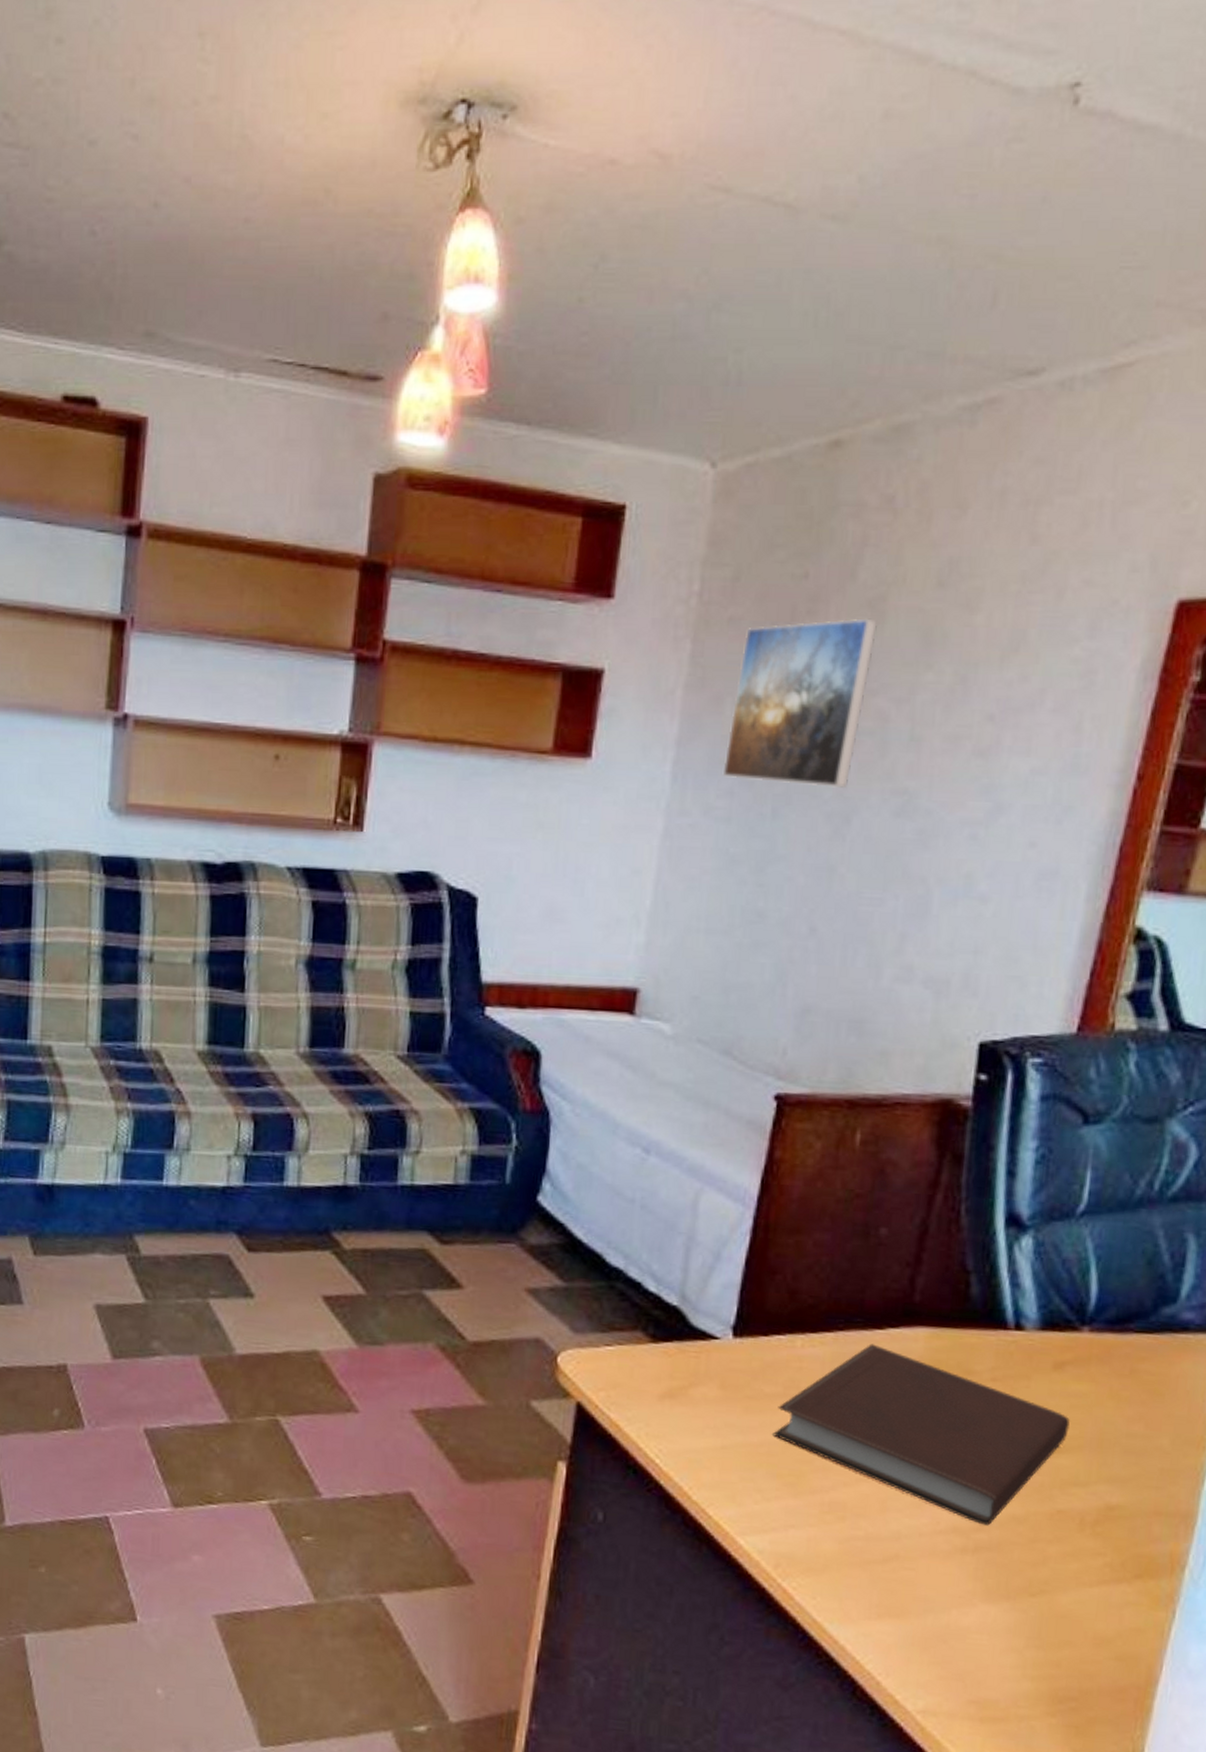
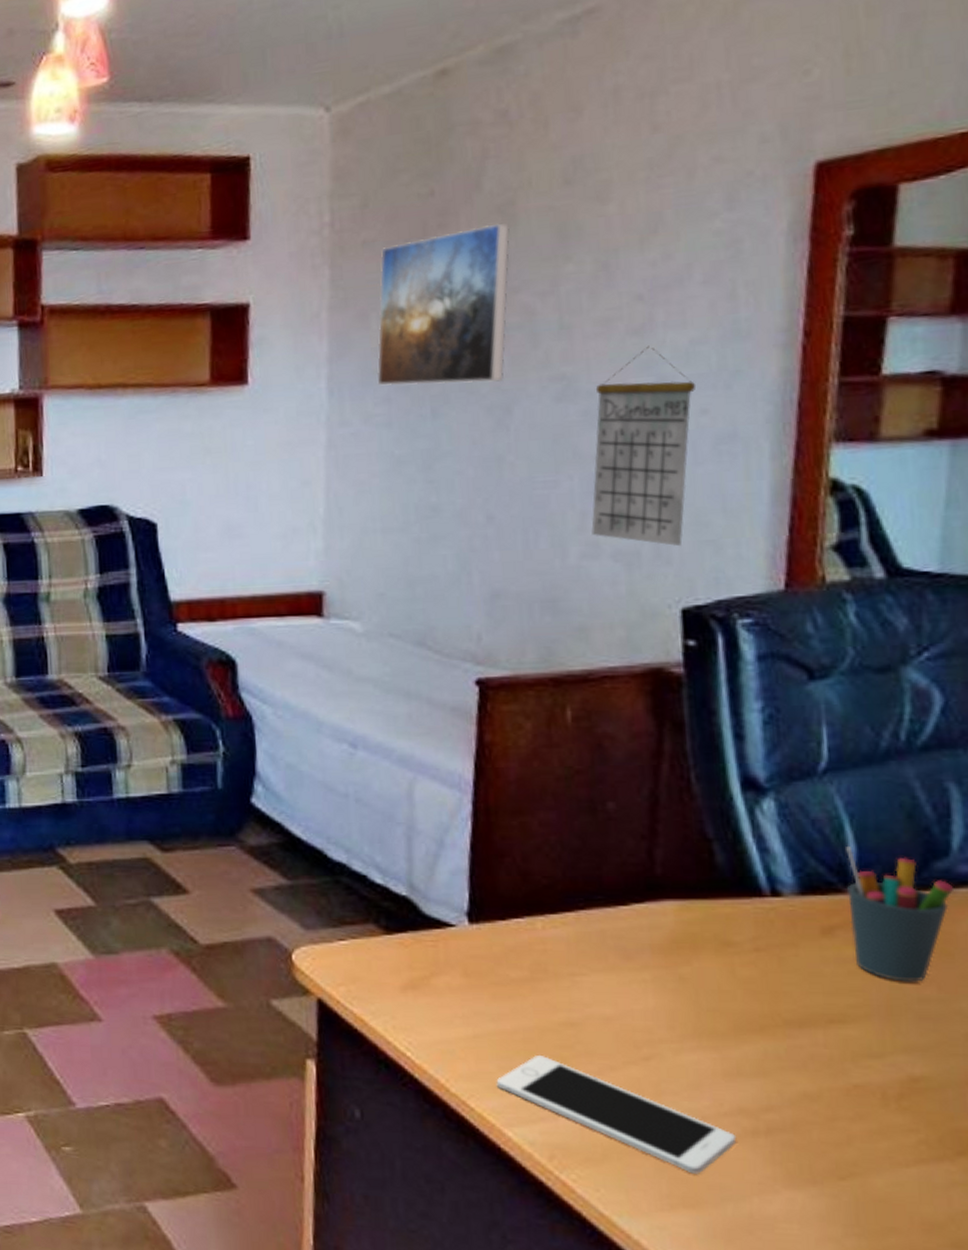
cell phone: none [736,1468,947,1587] -> present [496,1054,737,1174]
notebook: present [773,1343,1070,1526] -> none [526,921,851,1105]
calendar: none [907,769,1028,980] -> present [591,345,695,547]
pen holder: none [1079,1287,1175,1419] -> present [846,847,953,982]

